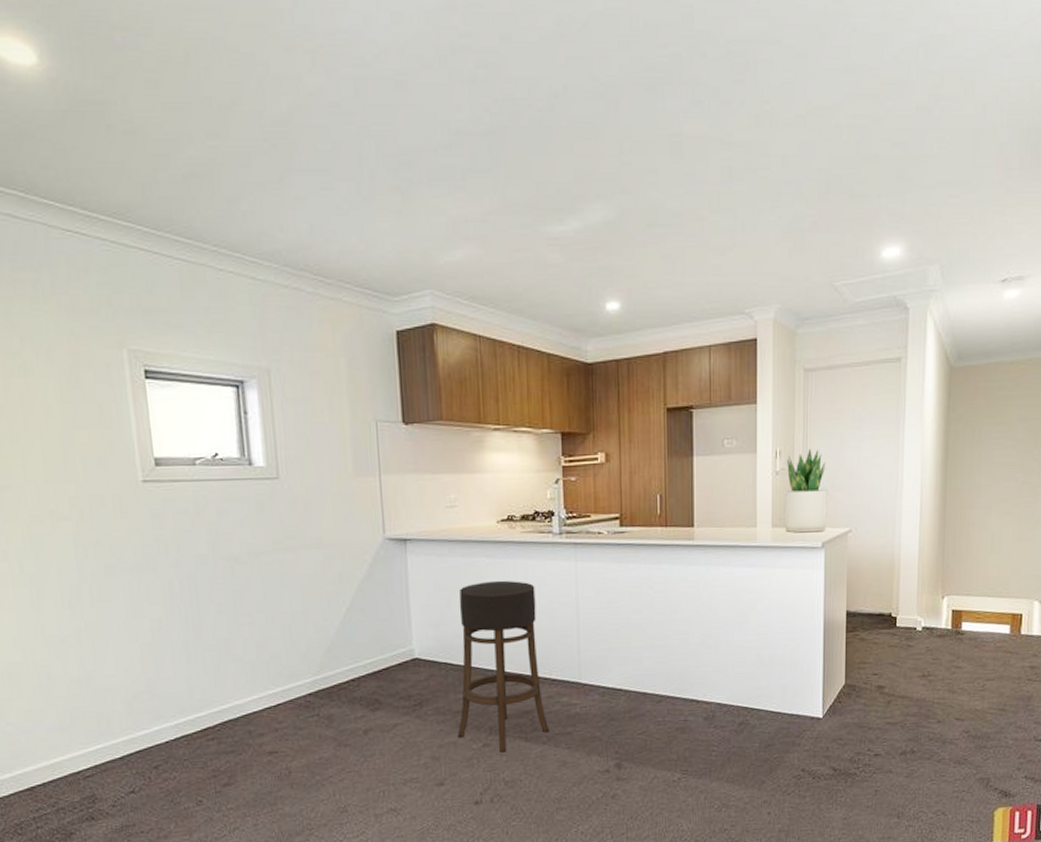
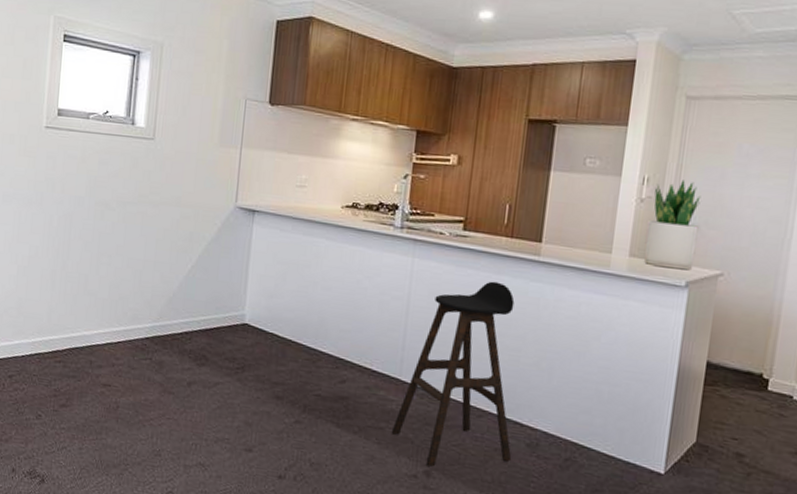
bar stool: present [457,580,548,753] -> none [272,262,369,433]
bar stool: none [579,571,693,759] -> present [391,281,515,467]

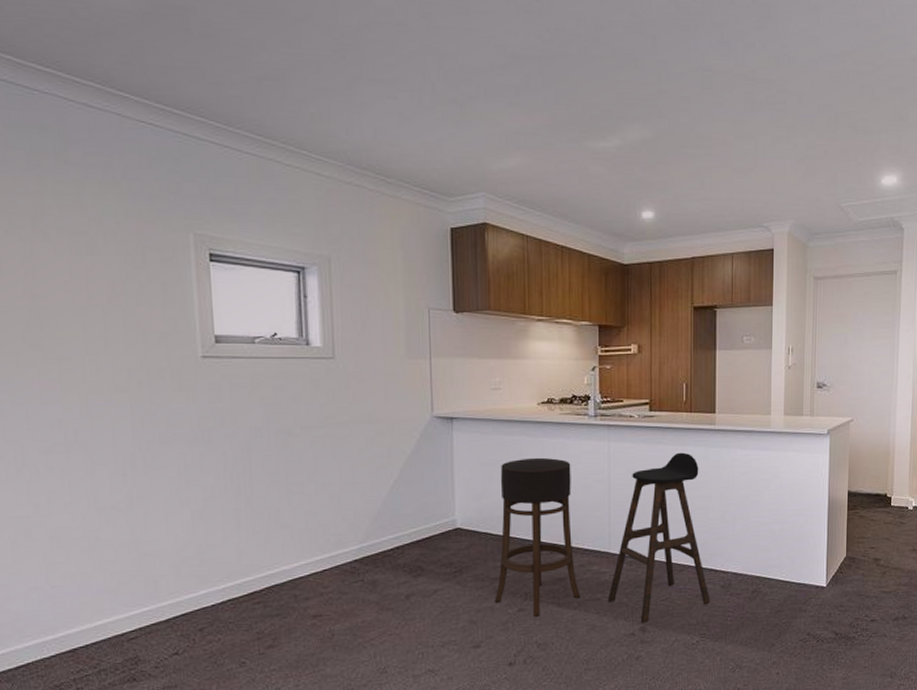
bar stool: none [272,262,369,433] -> present [494,457,579,617]
planter: present [644,180,701,271] -> none [794,347,833,421]

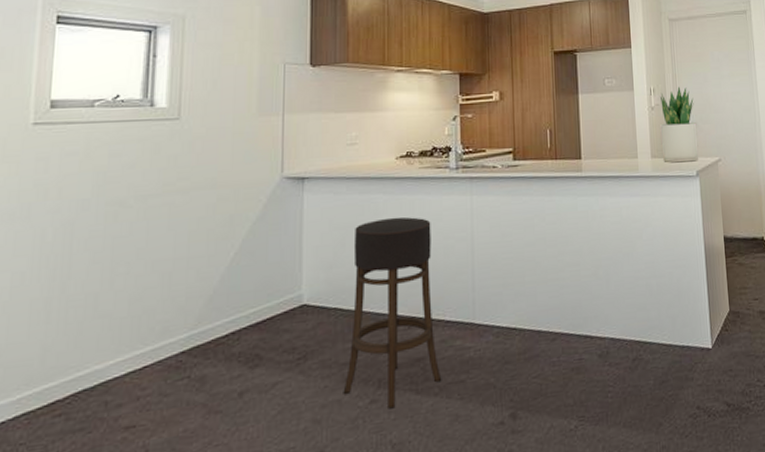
bar stool: present [607,452,711,623] -> none [472,203,588,408]
planter: none [794,347,833,421] -> present [659,86,699,163]

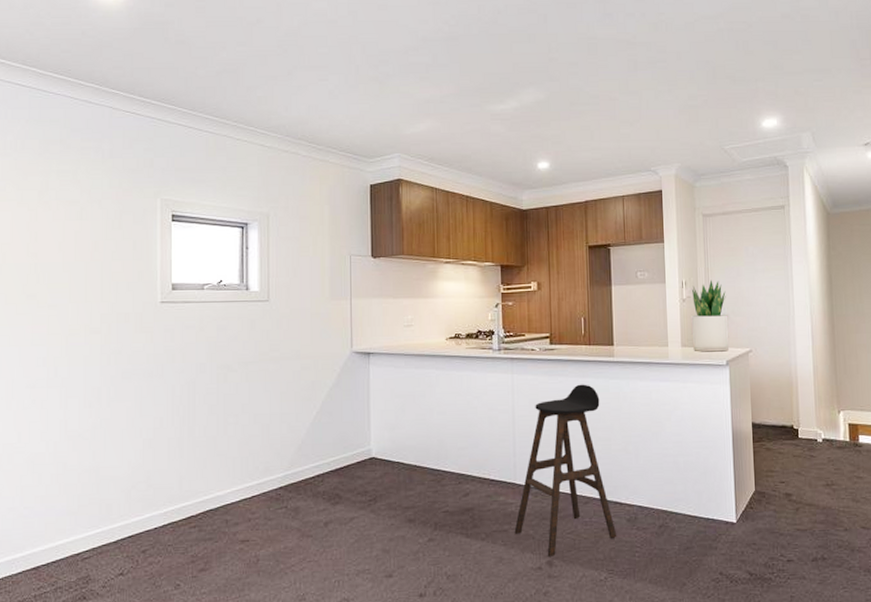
bar stool: present [343,217,441,409] -> none [406,389,487,547]
bar stool: none [472,203,588,408] -> present [514,384,617,557]

